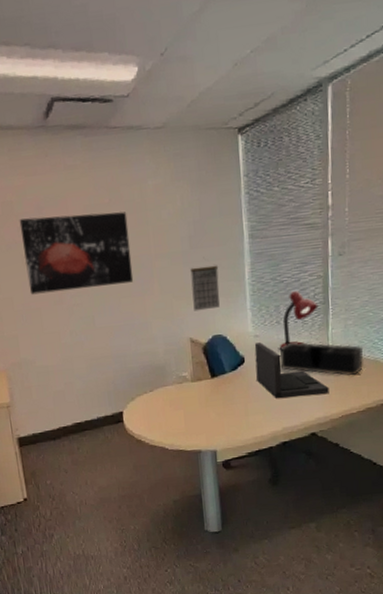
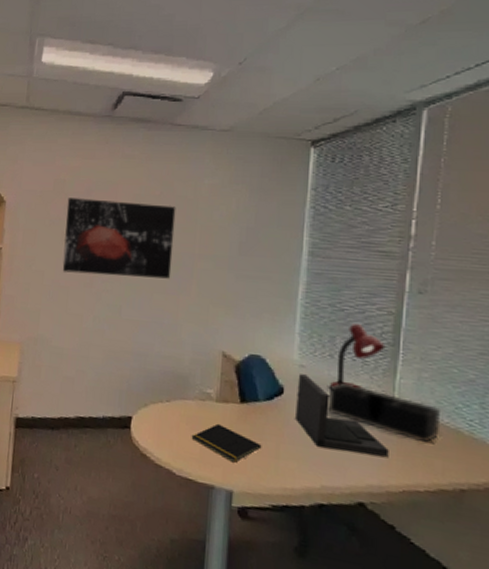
notepad: none [176,399,234,428] -> present [191,423,262,463]
calendar: present [190,265,220,311] -> none [232,275,269,325]

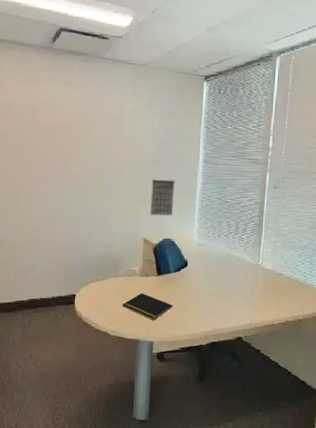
wall art: present [62,198,176,279] -> none [13,116,106,183]
calendar: none [232,275,269,325] -> present [150,179,176,216]
laptop: present [295,374,389,457] -> none [196,250,256,303]
desk organizer: present [327,382,442,443] -> none [217,254,288,291]
desk lamp: present [328,324,386,390] -> none [218,212,254,260]

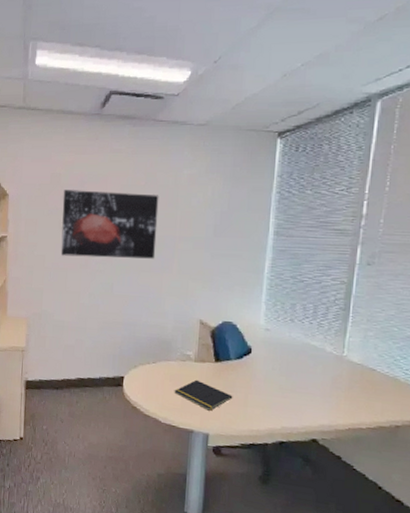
wall art: none [13,116,106,183] -> present [61,190,159,259]
calendar: present [150,179,176,216] -> none [208,254,239,296]

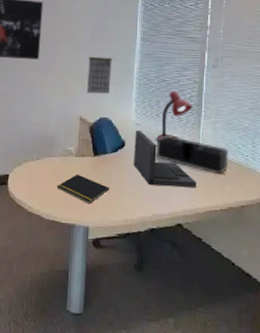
calendar: none [208,254,239,296] -> present [87,56,113,94]
laptop: none [261,336,338,402] -> present [134,130,197,187]
desk organizer: none [288,342,383,390] -> present [155,135,229,175]
desk lamp: none [289,293,338,348] -> present [156,91,193,140]

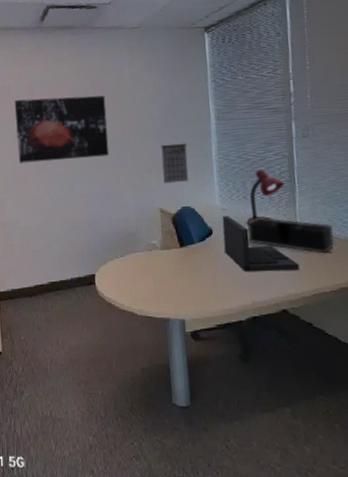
notepad: present [56,174,110,204] -> none [145,267,202,296]

